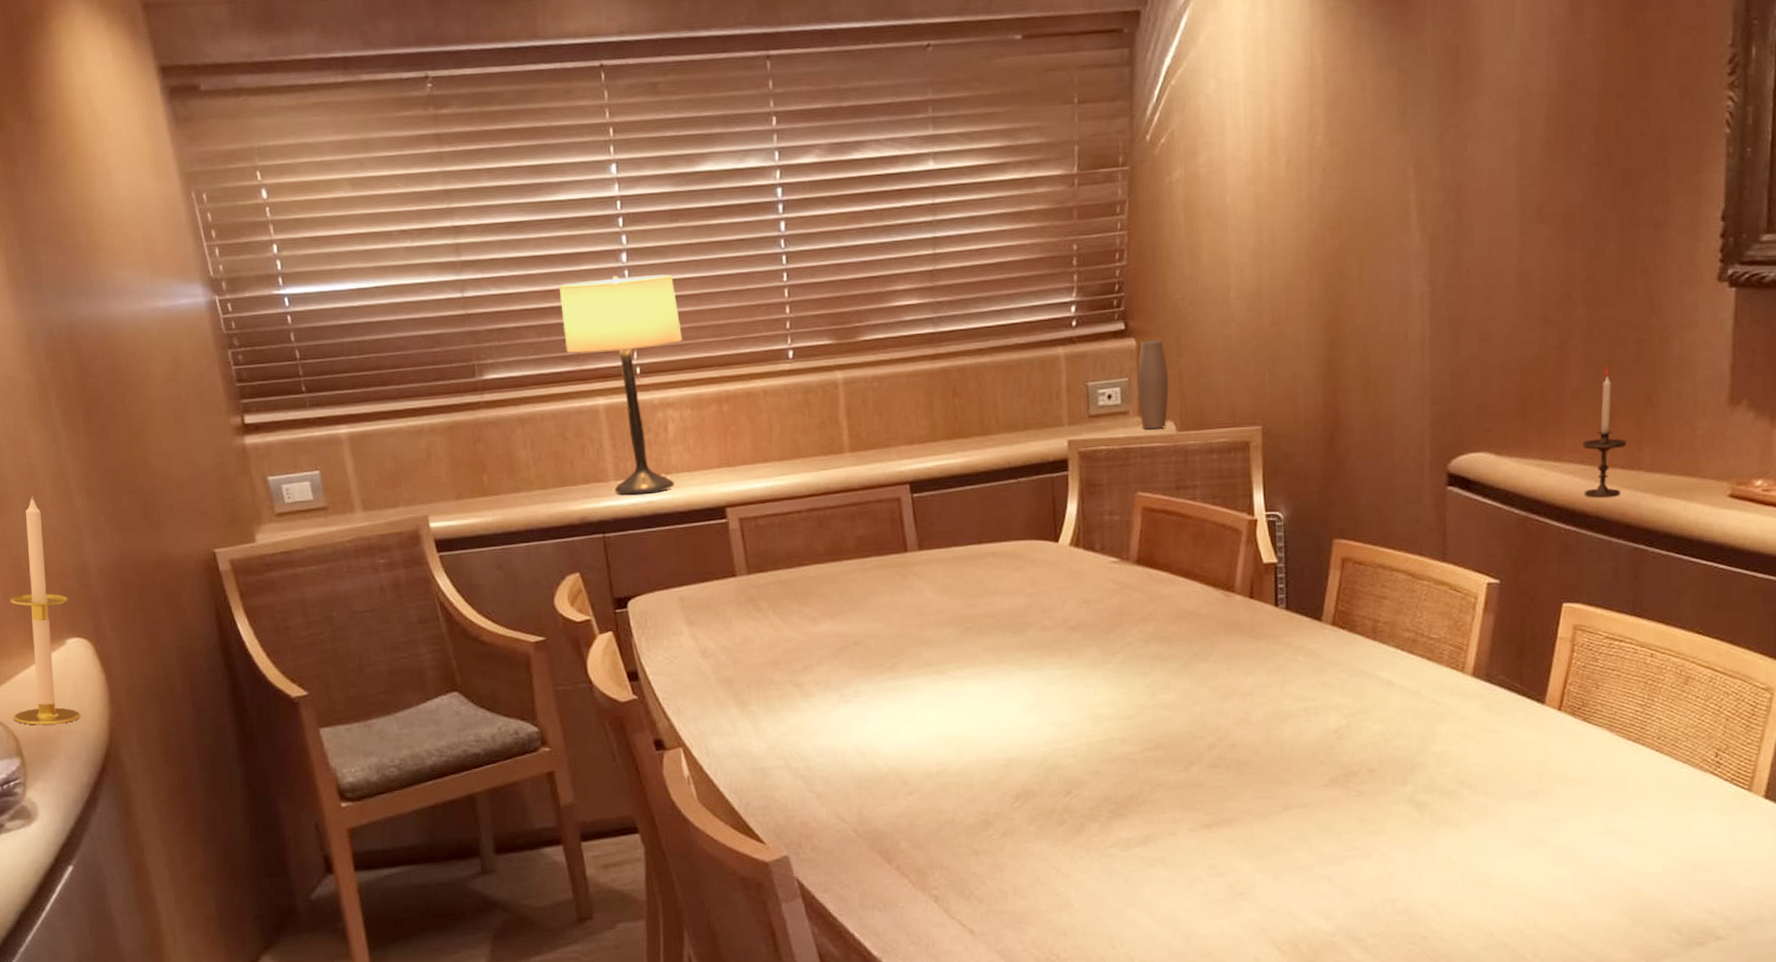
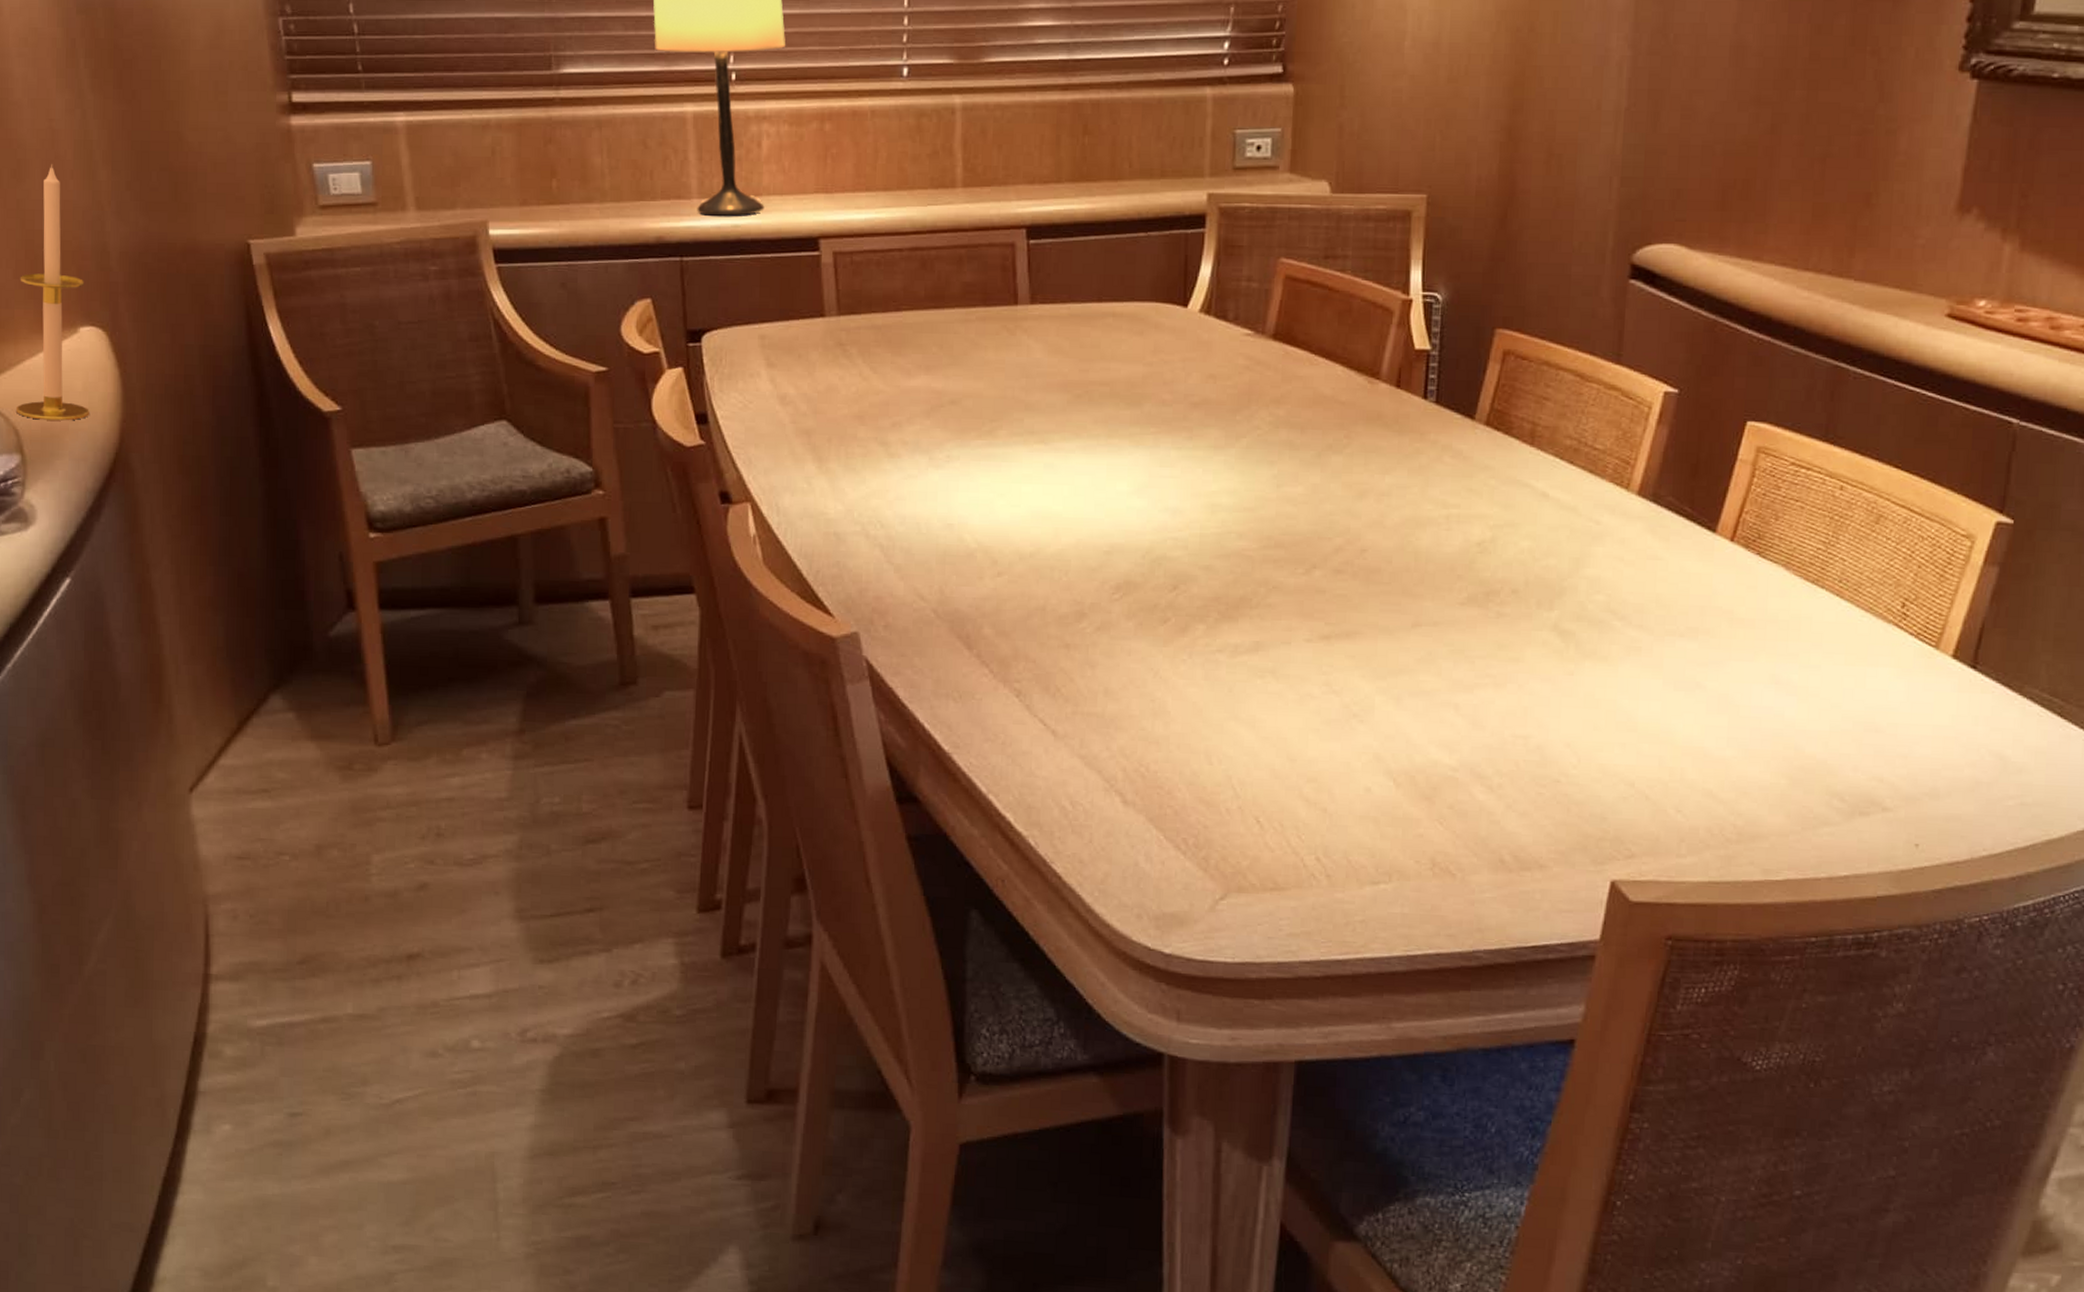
vase: present [1137,340,1169,430] -> none [1291,87,1327,189]
candlestick: present [1582,365,1627,499] -> none [1783,156,1837,307]

